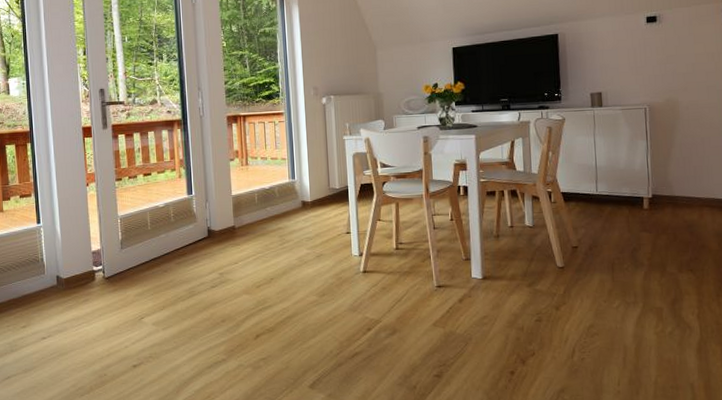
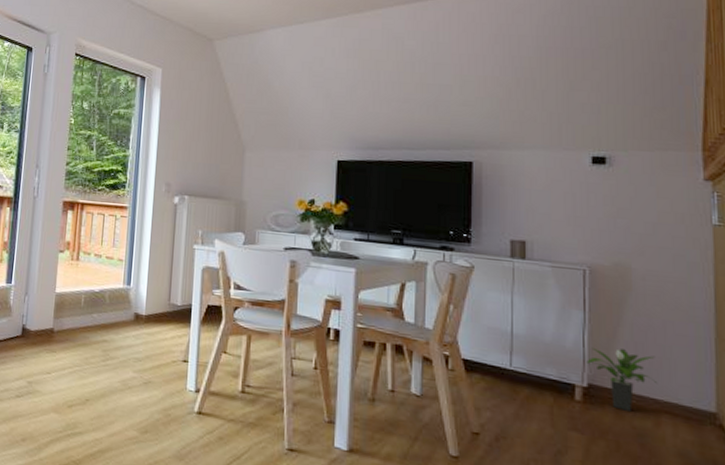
potted plant: none [650,164,699,210] -> present [587,347,656,411]

